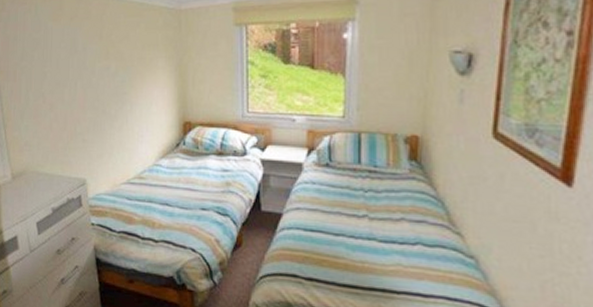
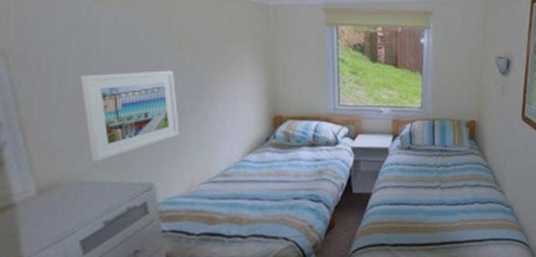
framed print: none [39,77,106,156] -> present [80,70,180,161]

